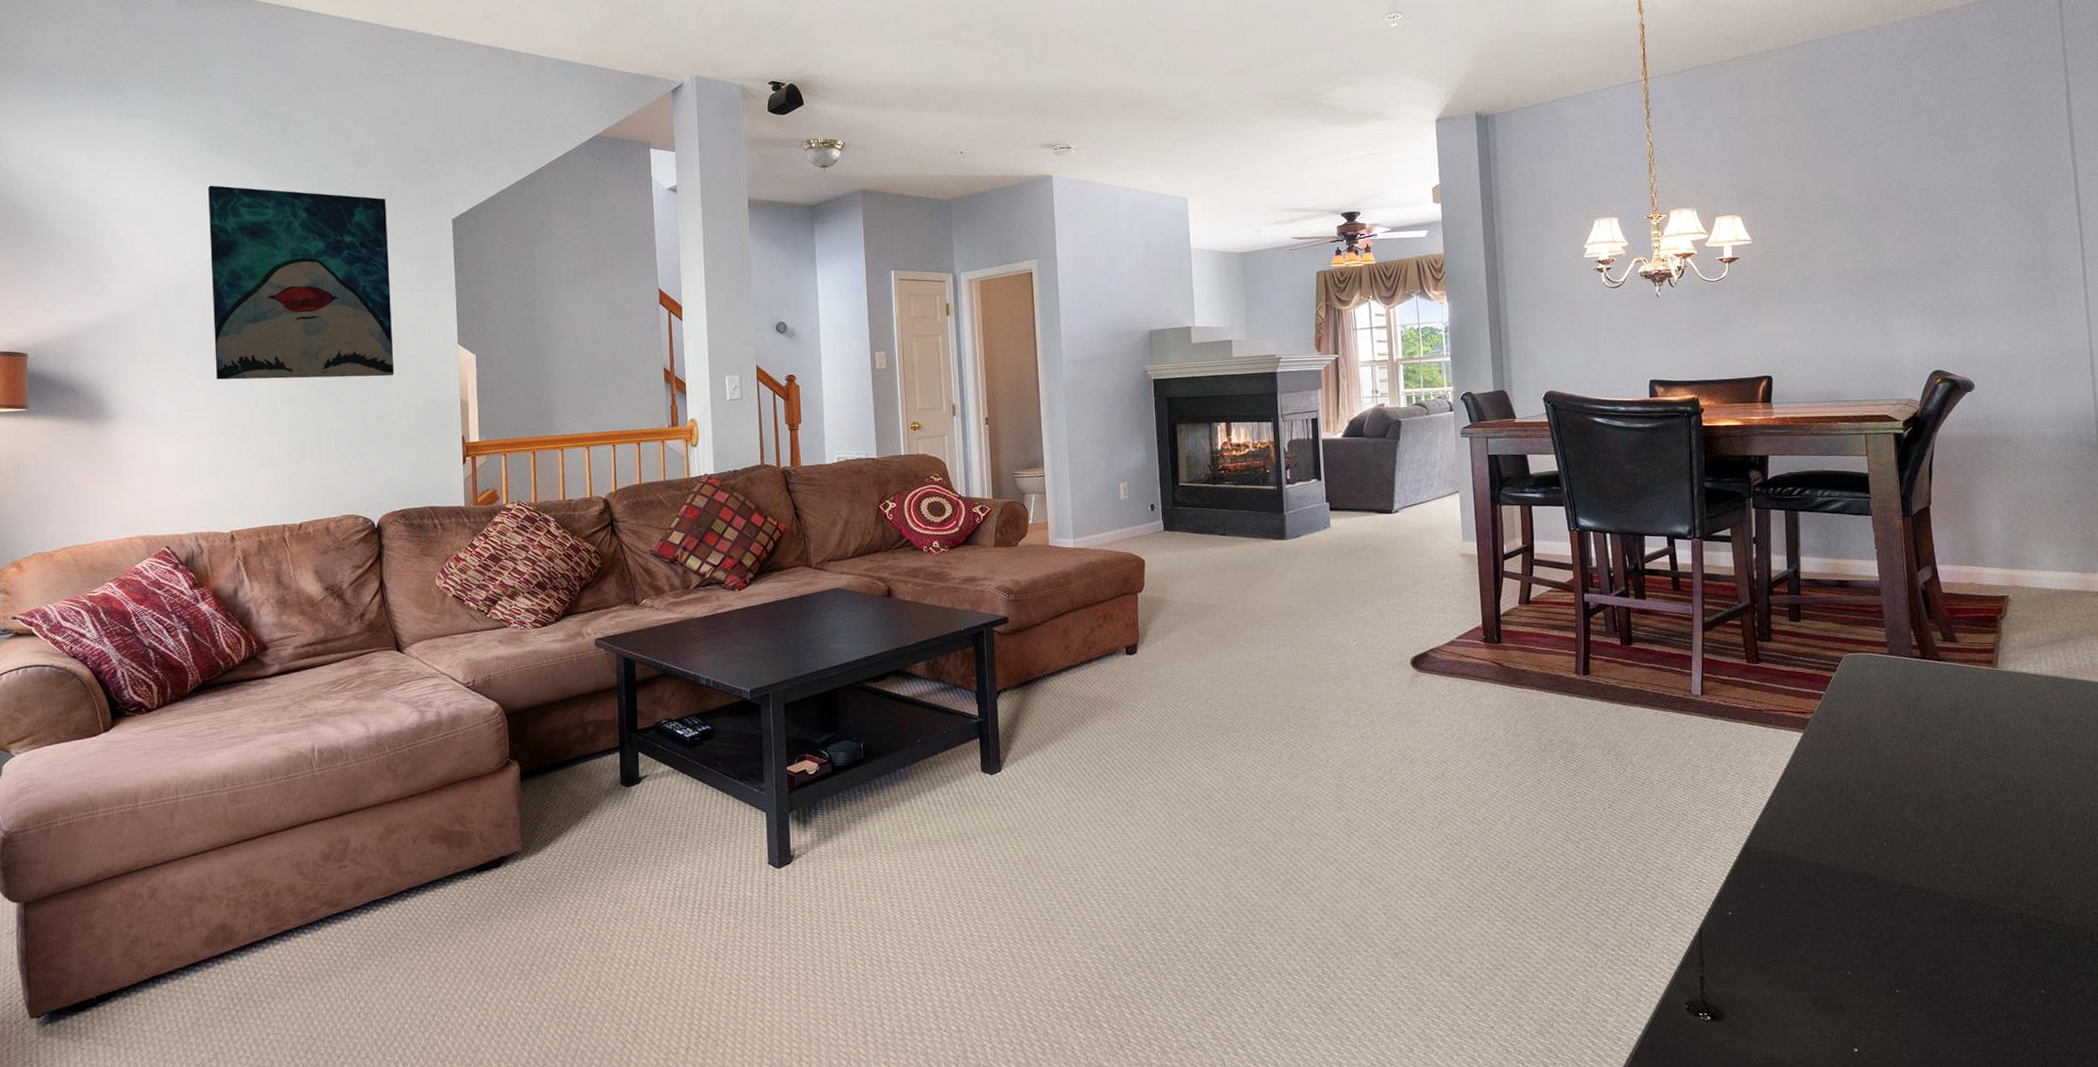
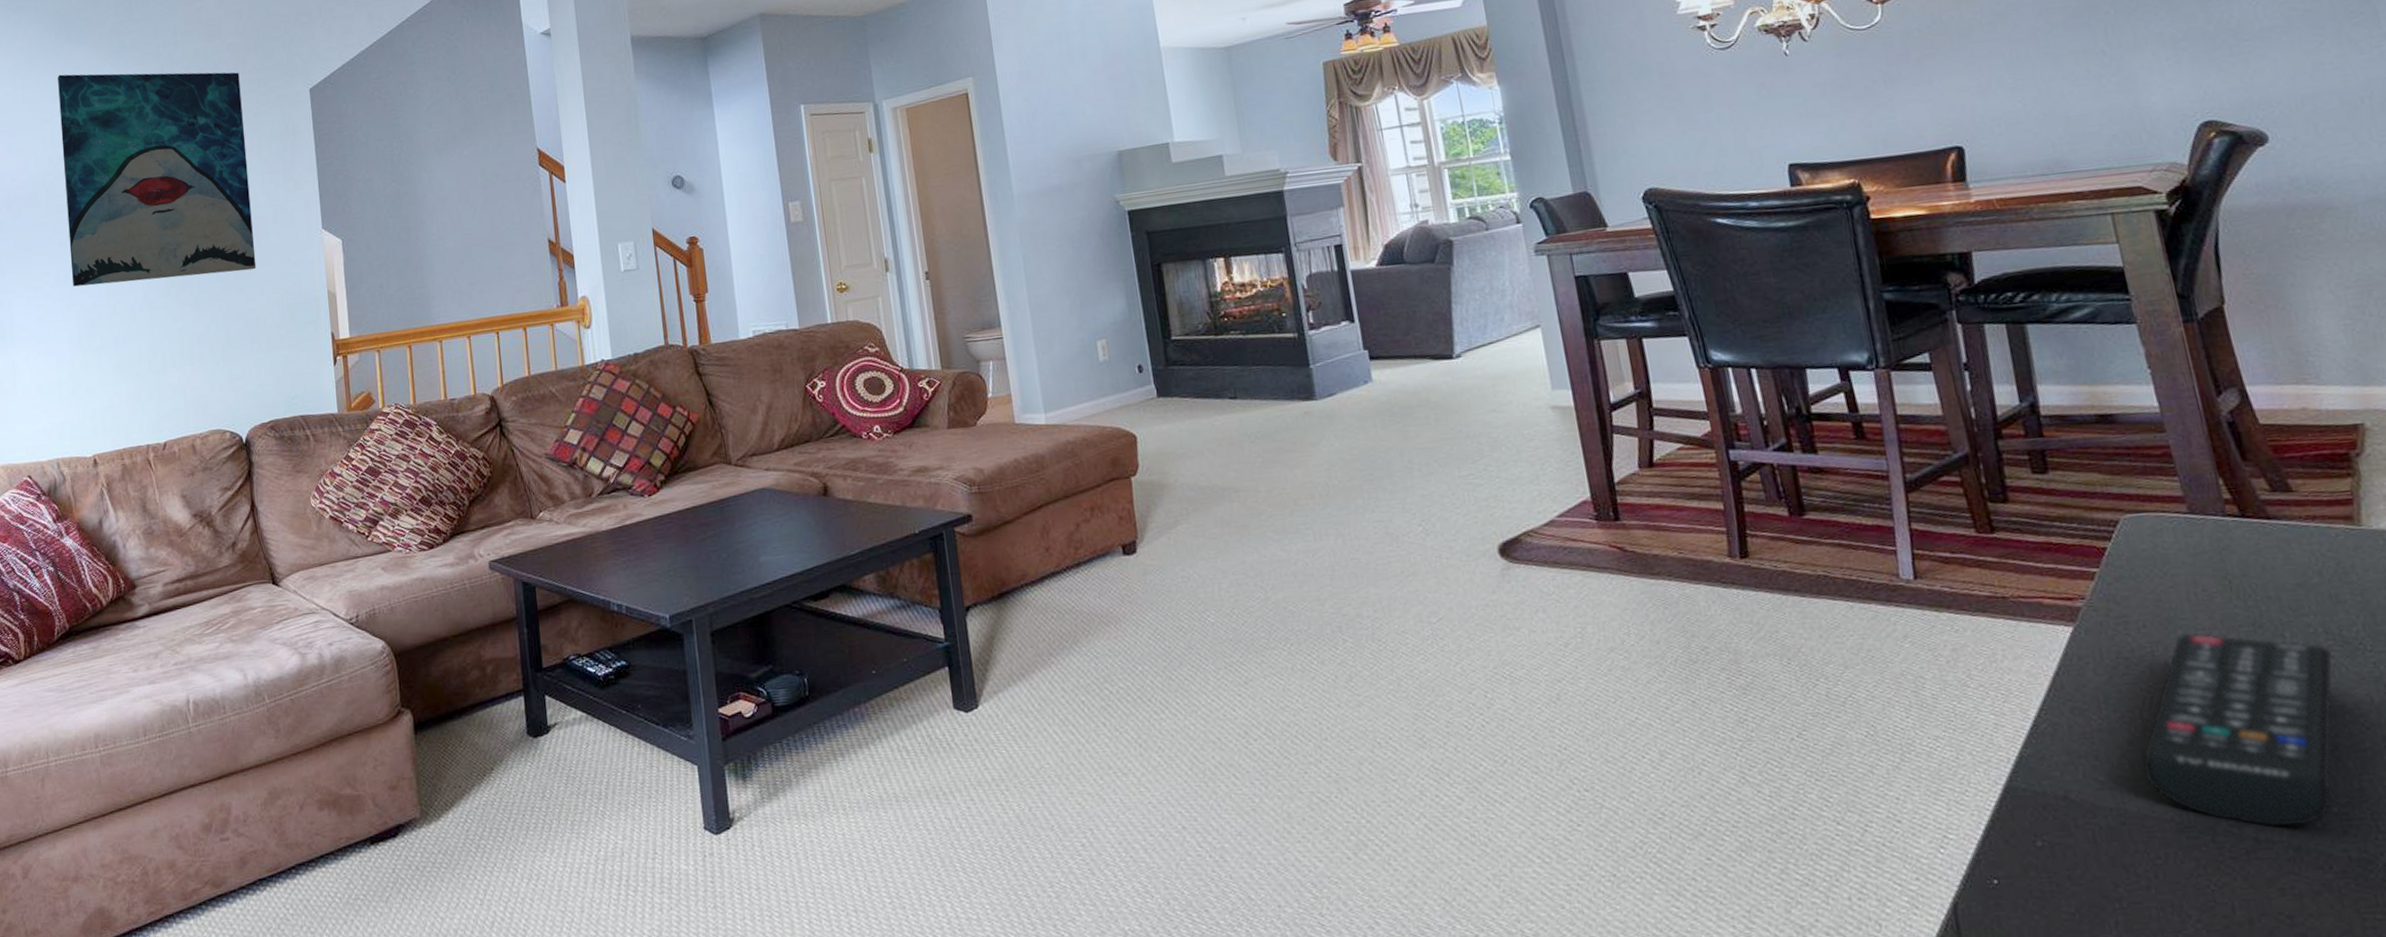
remote control: none [1836,740,1968,877] -> present [2142,633,2334,828]

